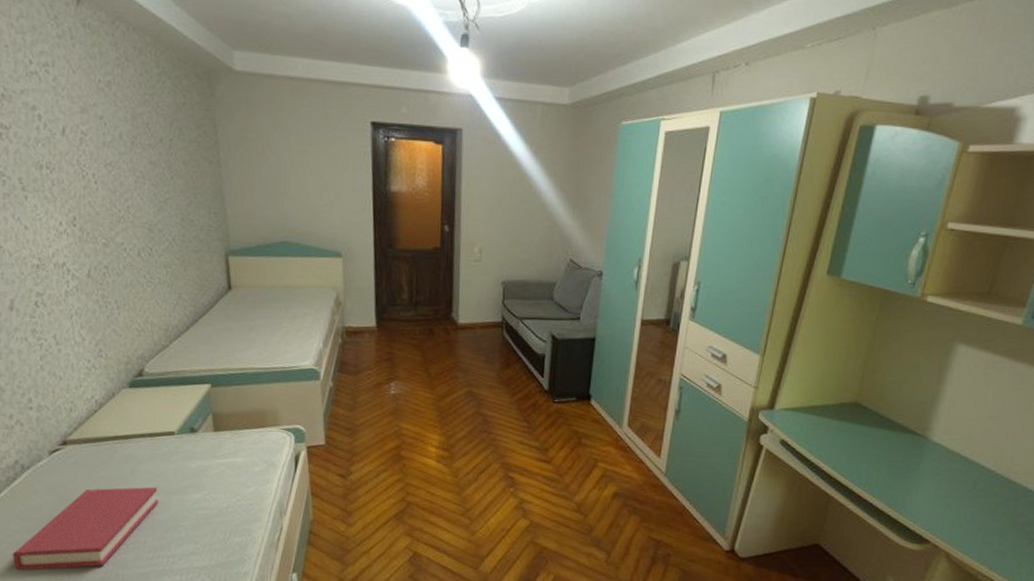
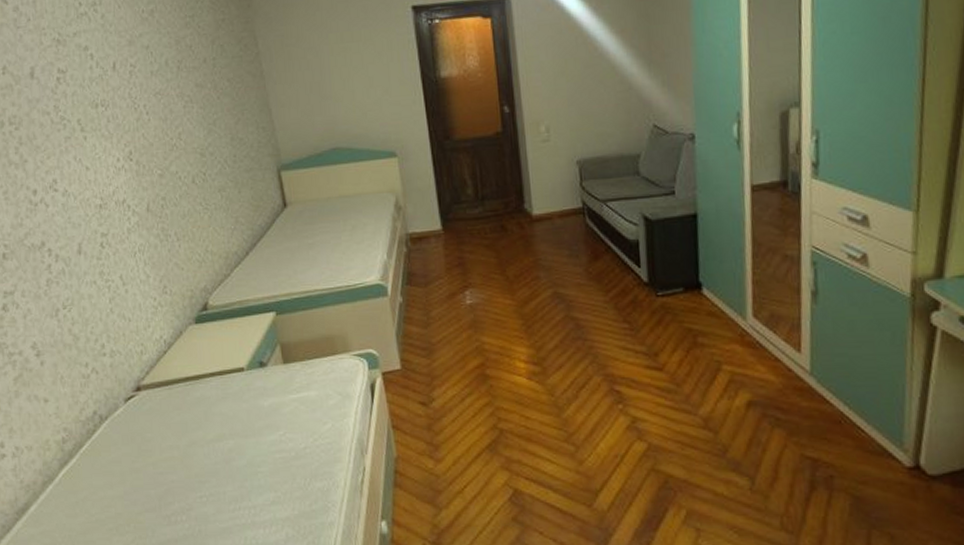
hardback book: present [12,486,159,571] -> none [97,430,235,531]

